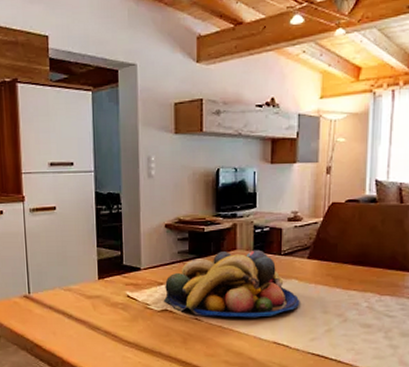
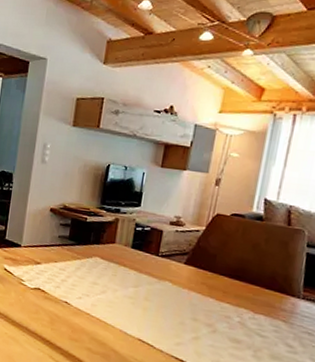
fruit bowl: present [164,249,300,318] -> none [38,242,171,314]

